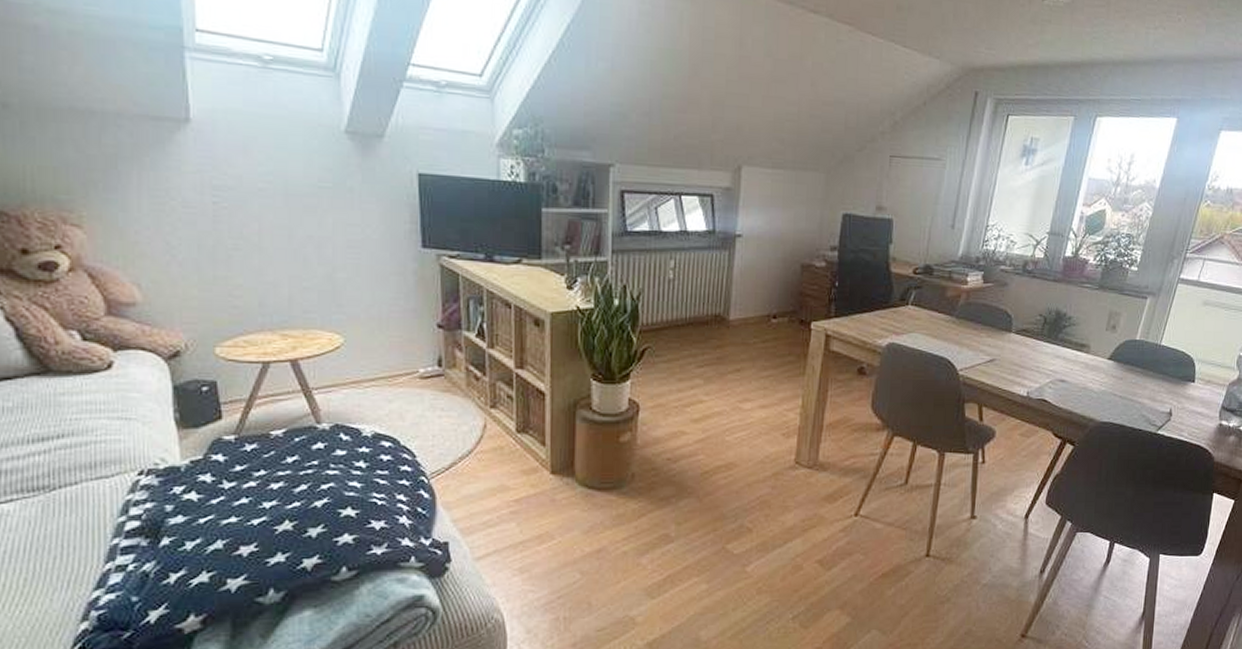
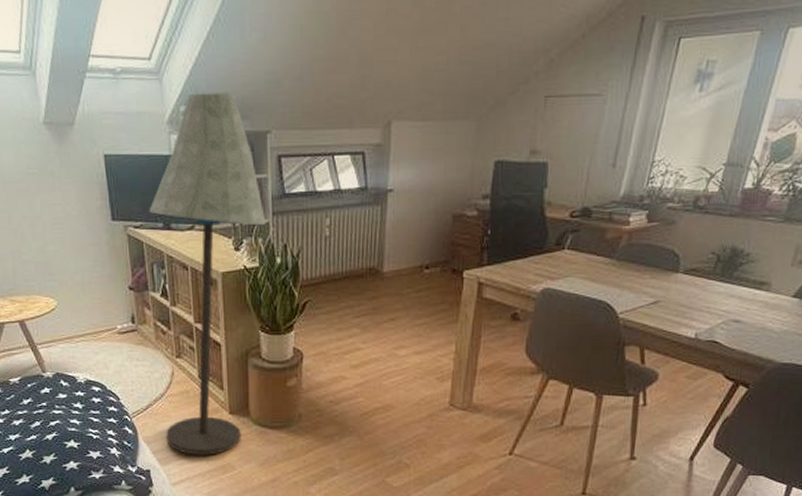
floor lamp: none [468,118,605,523] -> present [149,92,266,455]

